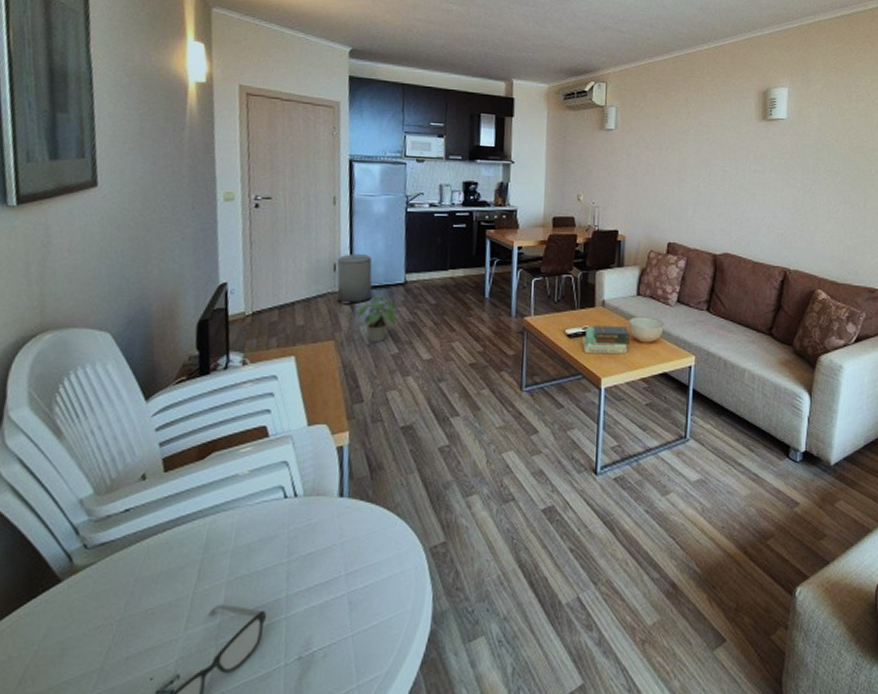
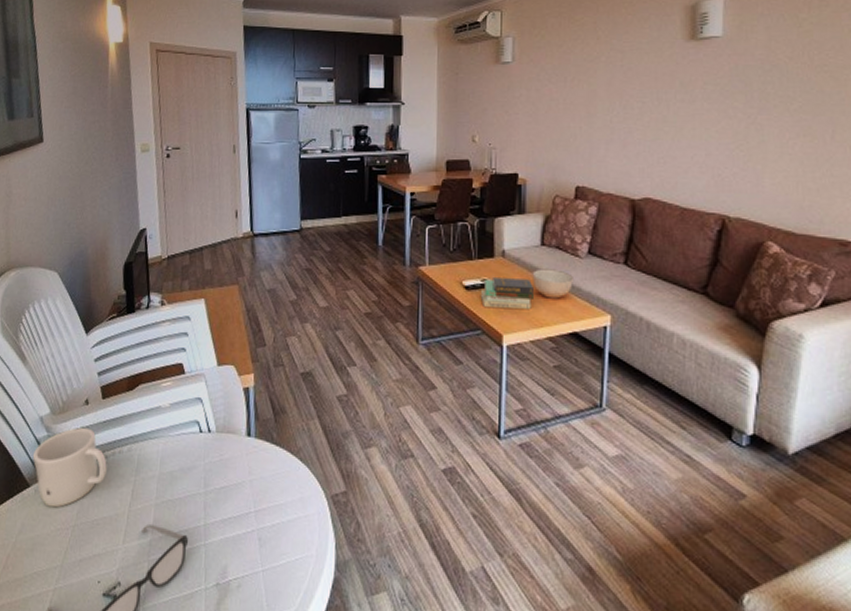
mug: none [66,506,168,602] -> present [32,427,107,508]
pedal bin: present [336,254,373,305] -> none [238,201,271,251]
potted plant: present [357,295,397,343] -> none [258,242,294,289]

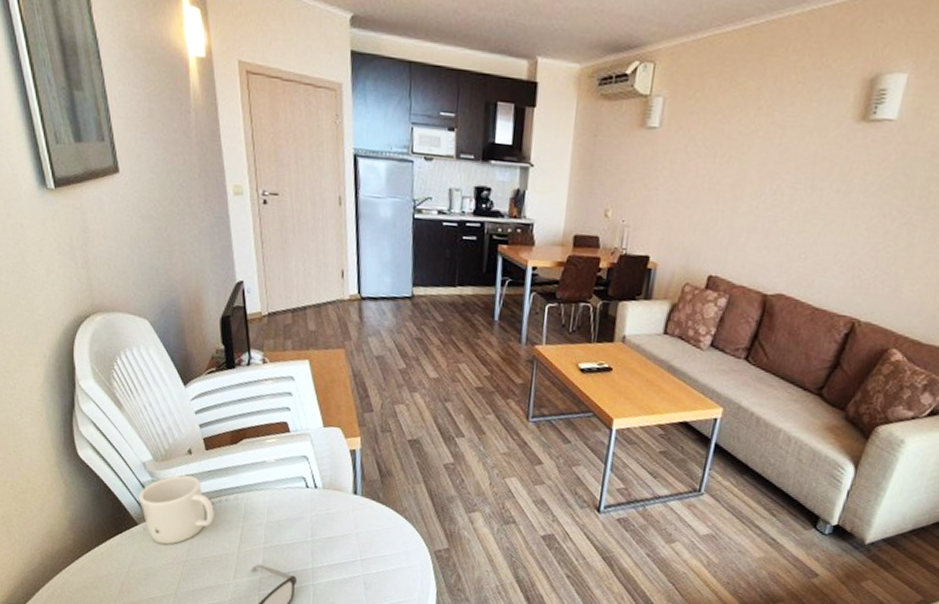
books: present [480,278,533,309] -> none [595,362,650,396]
bowl: present [532,268,573,299] -> none [649,357,692,389]

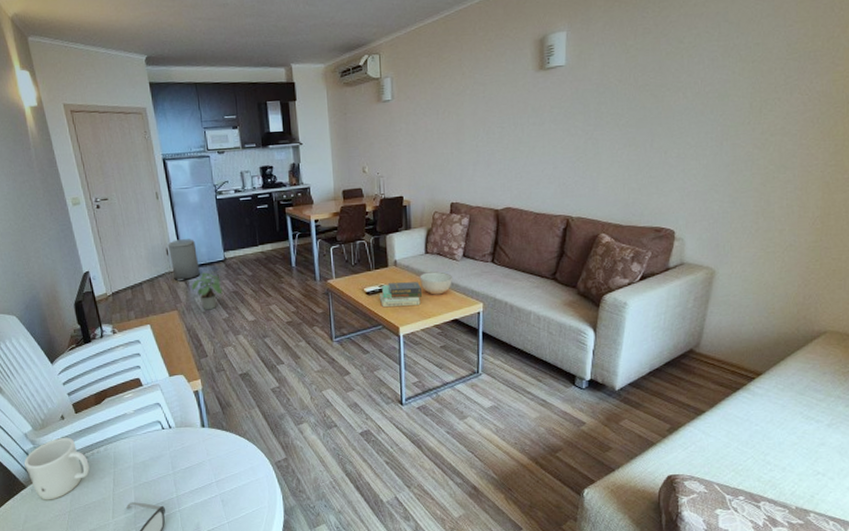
pedal bin: none [344,261,380,315] -> present [167,239,200,281]
potted plant: none [365,308,404,356] -> present [191,271,223,310]
books: none [595,362,650,396] -> present [379,282,422,308]
bowl: none [649,357,692,389] -> present [419,271,452,295]

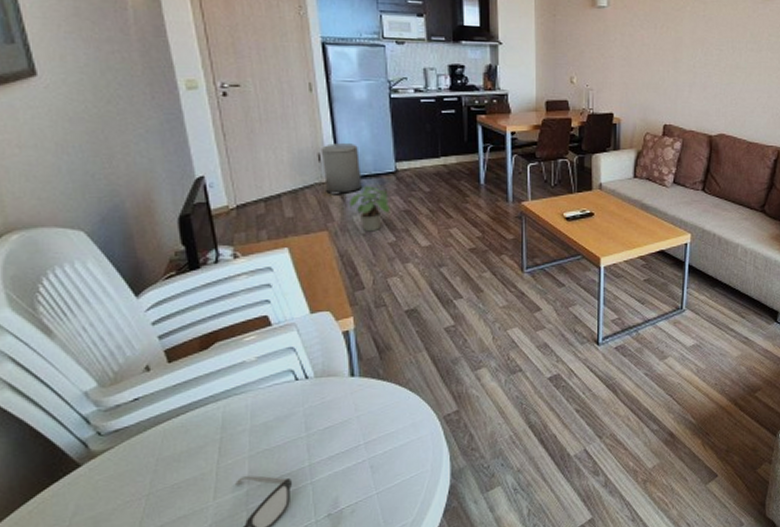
mug: present [23,437,90,500] -> none [79,394,184,482]
books: present [379,282,422,308] -> none [580,208,627,236]
bowl: present [419,271,452,295] -> none [626,198,661,223]

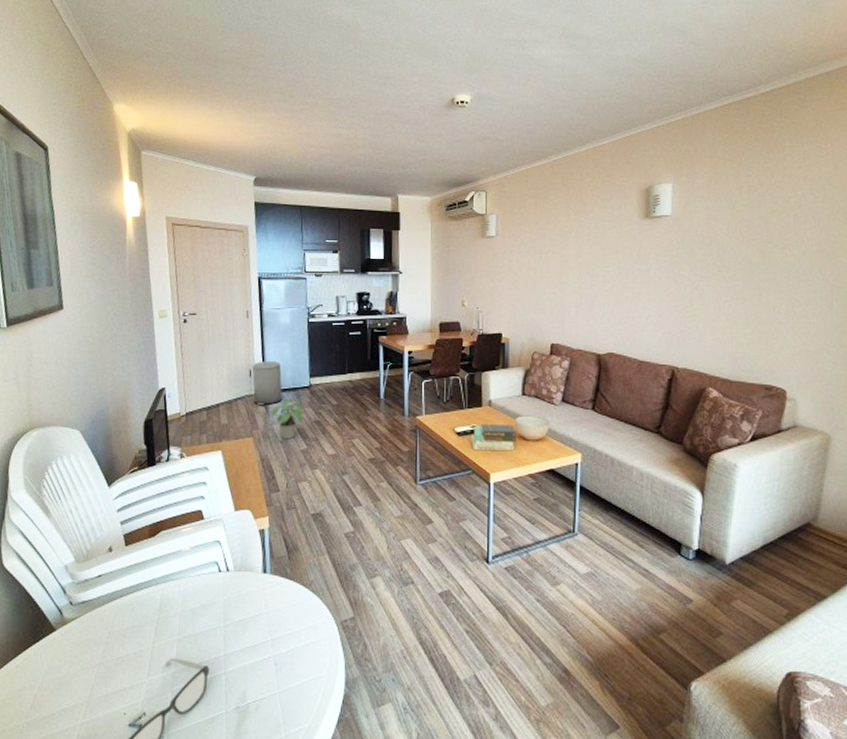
books: none [580,208,627,236] -> present [470,424,516,451]
bowl: none [626,198,661,223] -> present [515,415,550,441]

